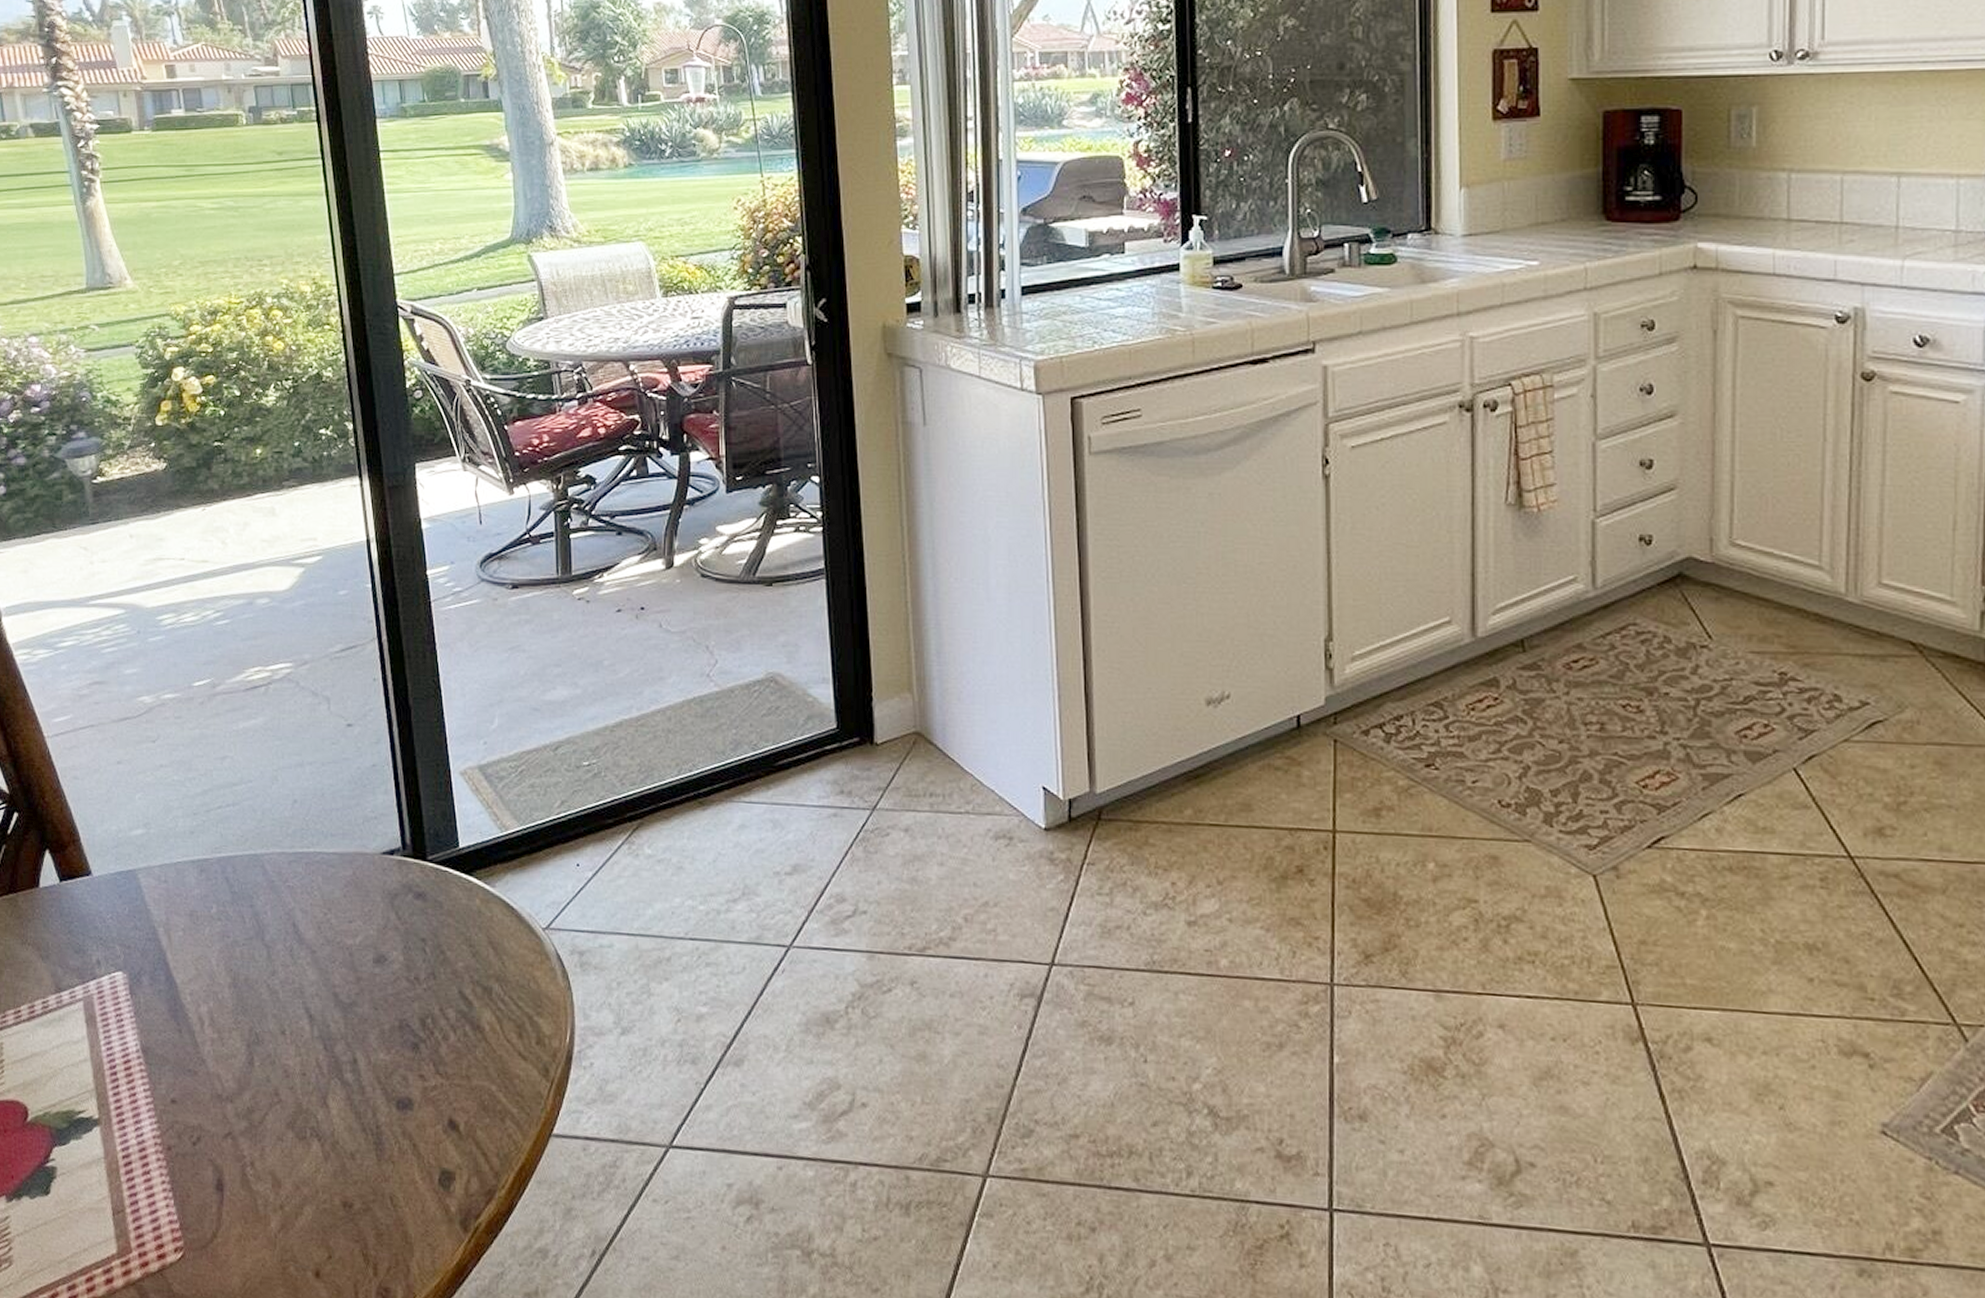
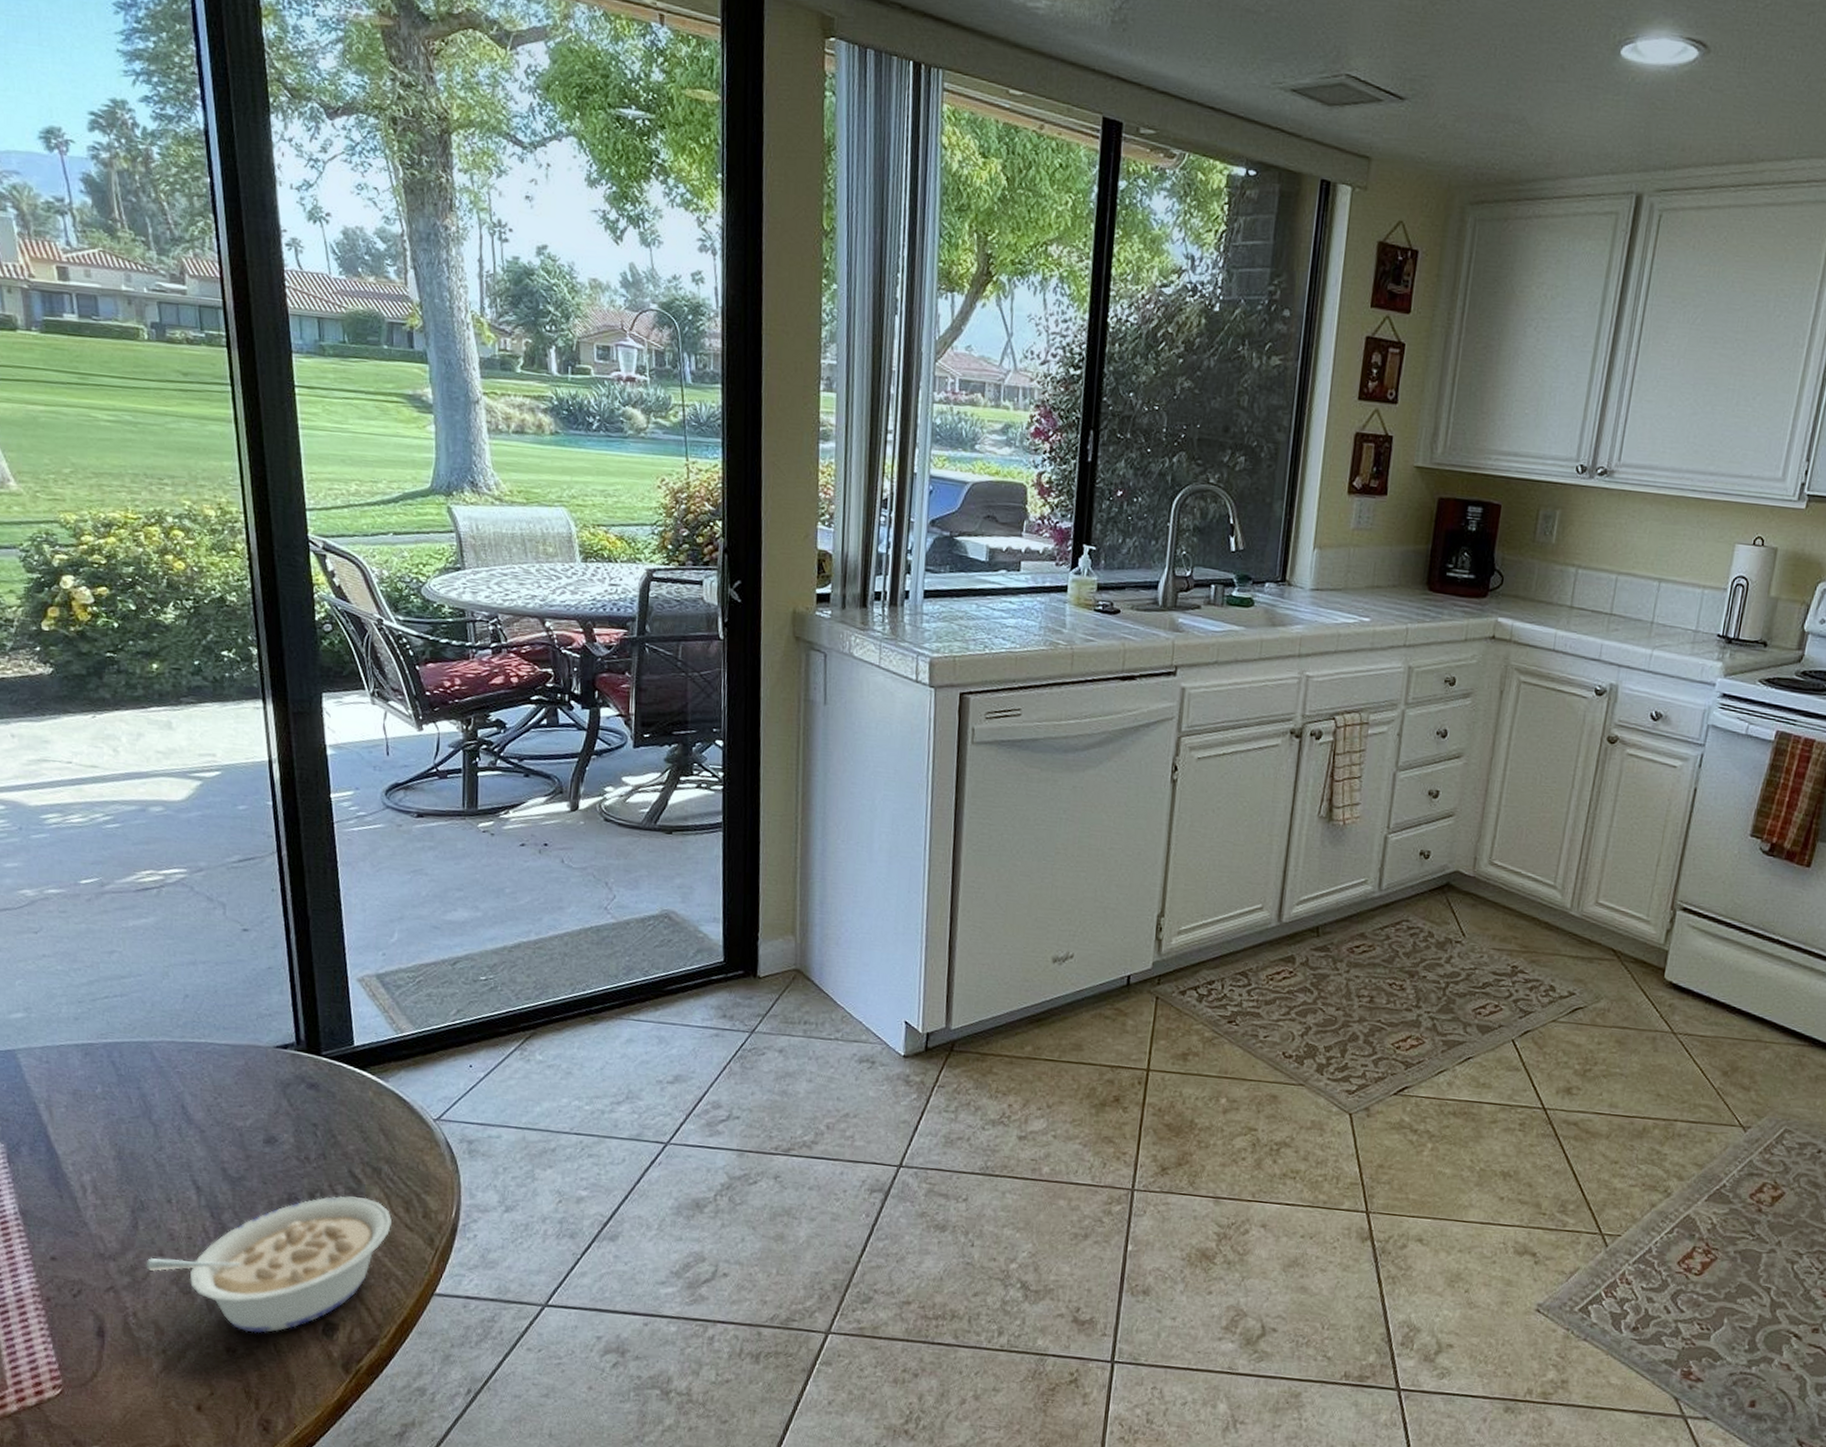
legume: none [262,1021,506,1185] -> present [146,1196,393,1334]

